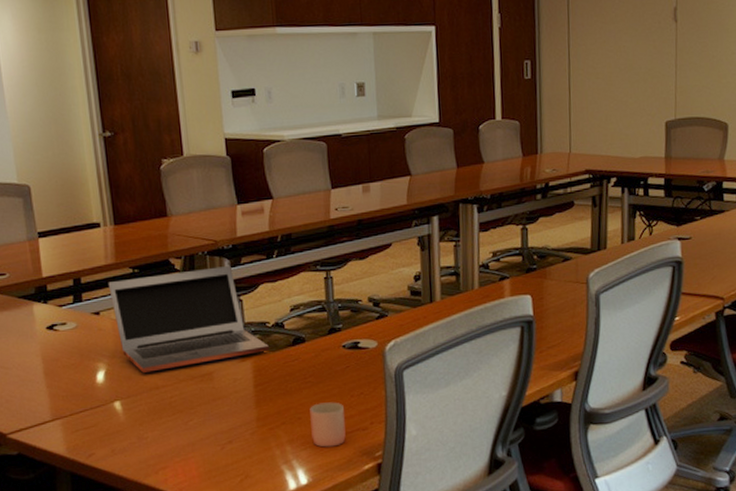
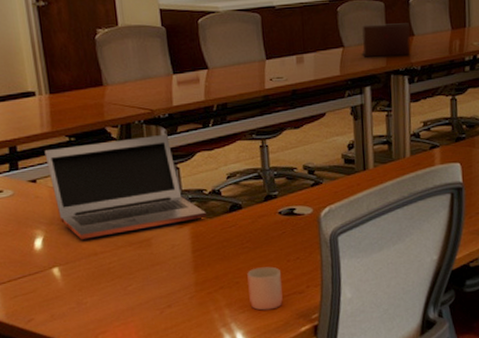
laptop: none [429,150,480,187] -> present [361,23,411,58]

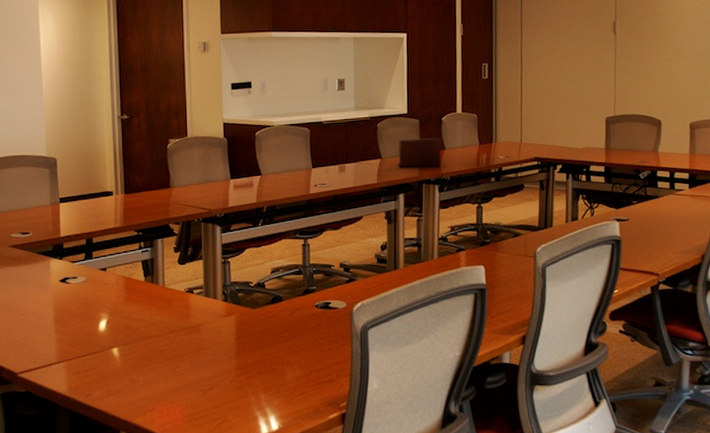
laptop: present [44,135,206,239] -> none [115,232,251,323]
cup: present [247,266,283,311] -> none [283,355,315,397]

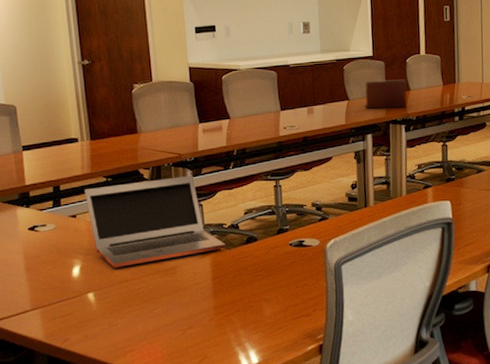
laptop: none [115,232,251,323] -> present [84,176,226,268]

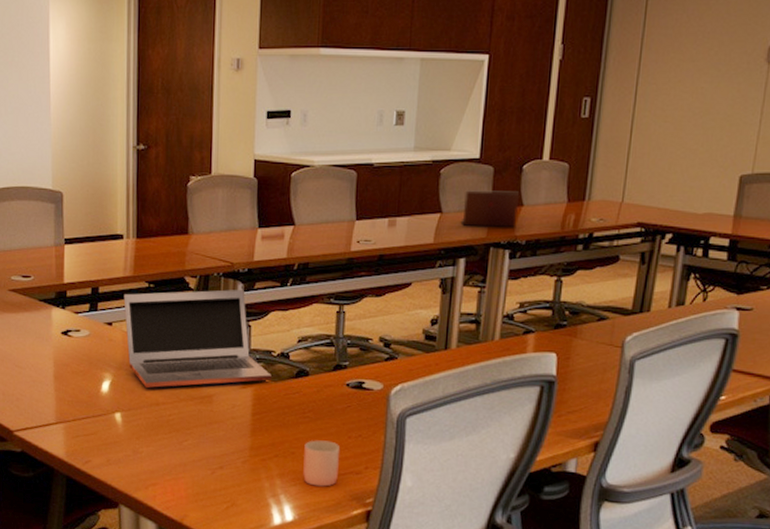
cup: none [260,292,292,331] -> present [303,440,341,487]

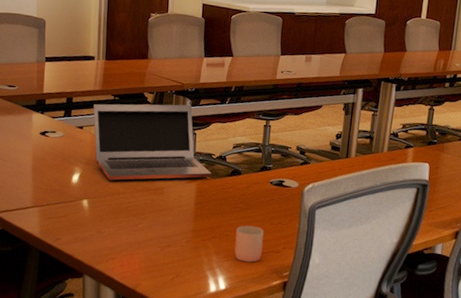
laptop: present [462,190,520,228] -> none [361,37,404,67]

